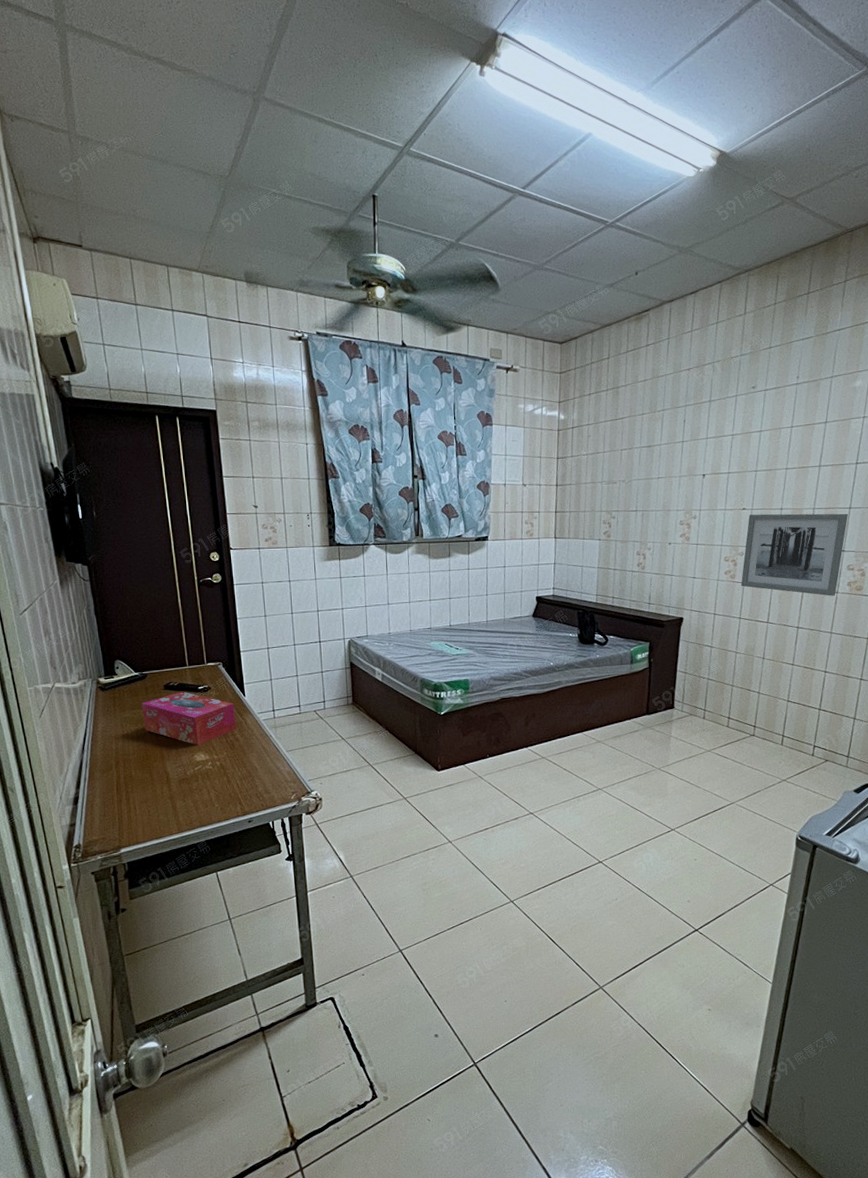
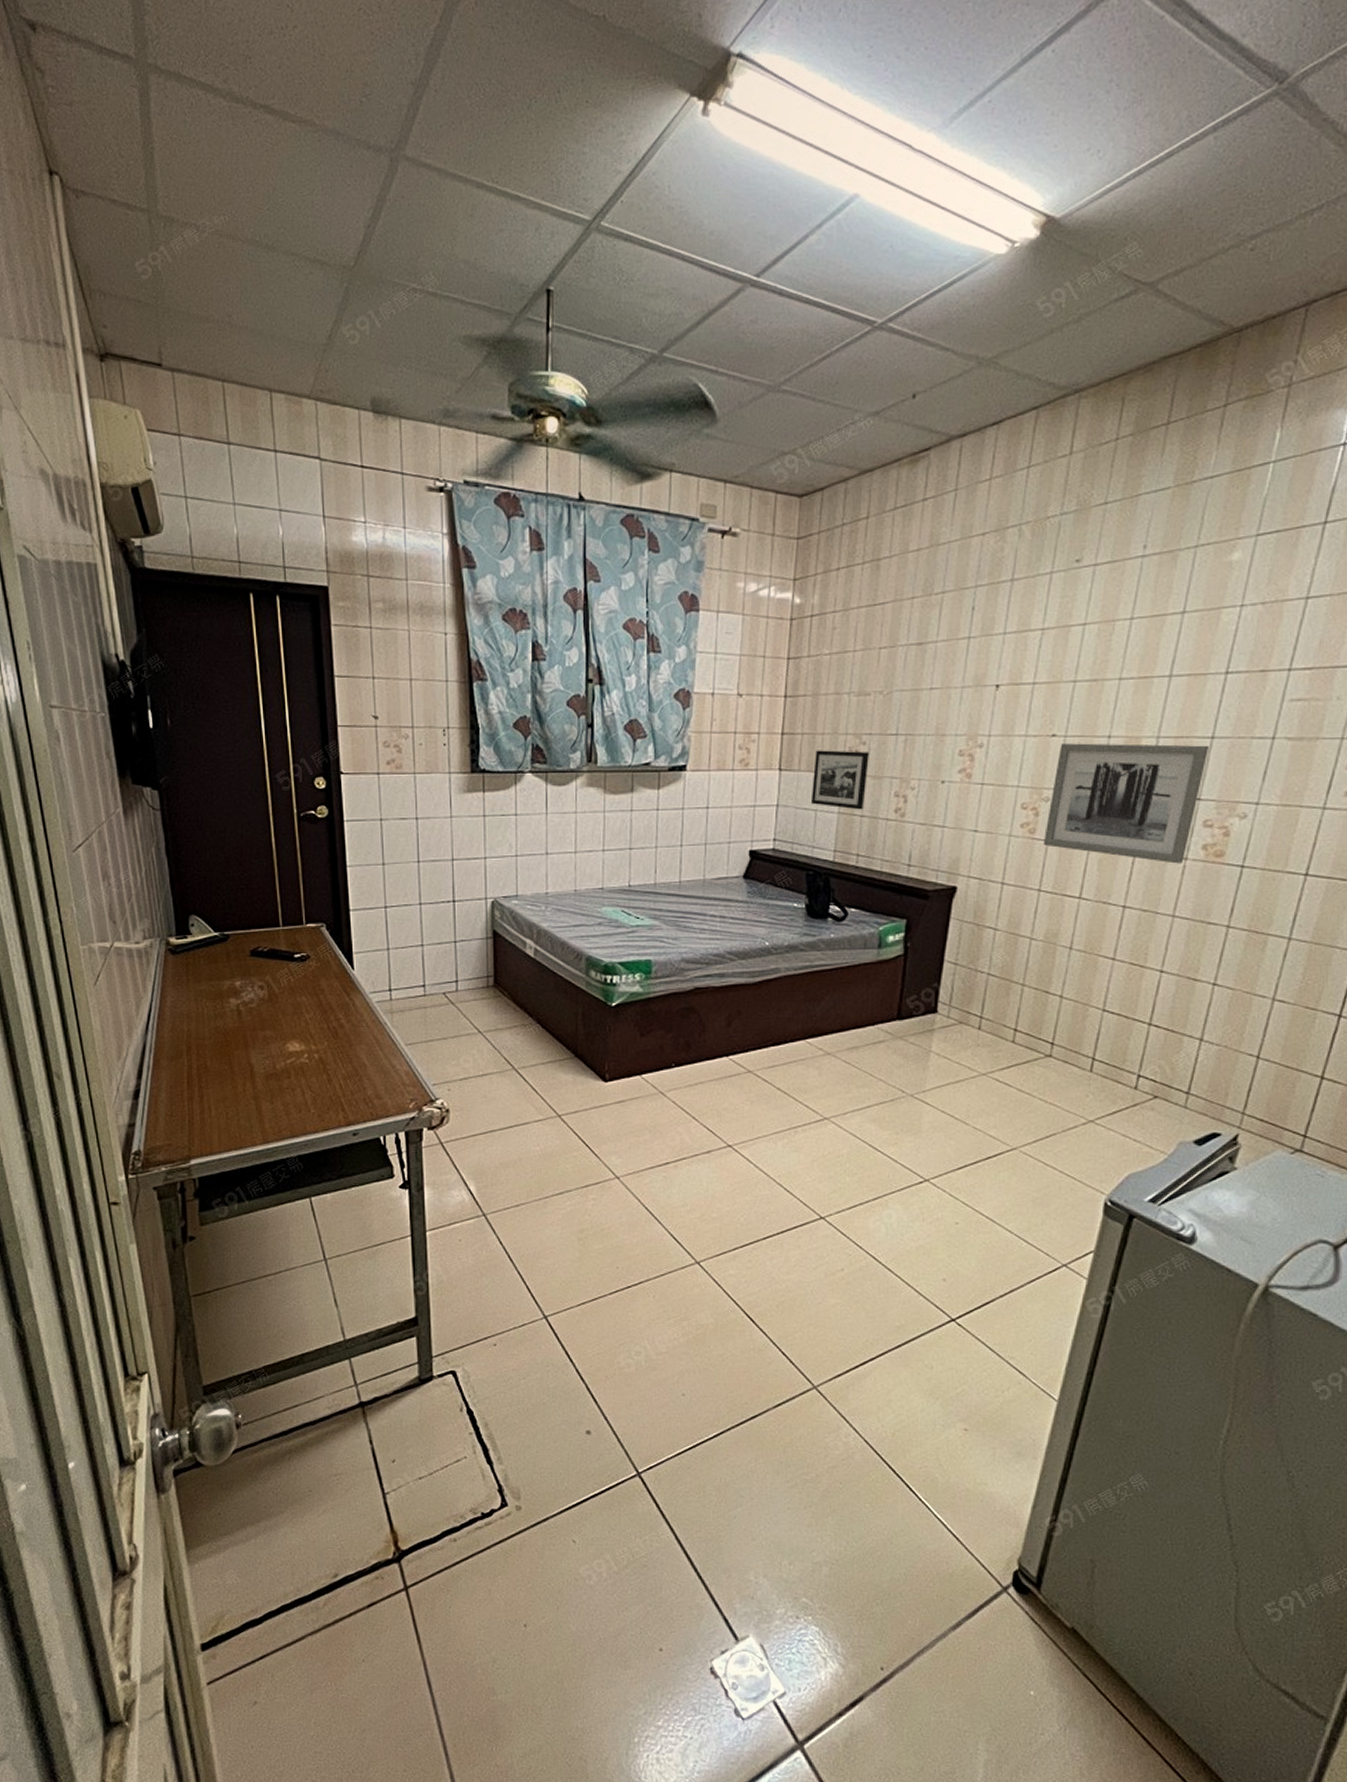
tissue box: present [142,691,237,746] -> none [222,959,341,1031]
picture frame: none [578,523,618,565] -> present [810,750,869,810]

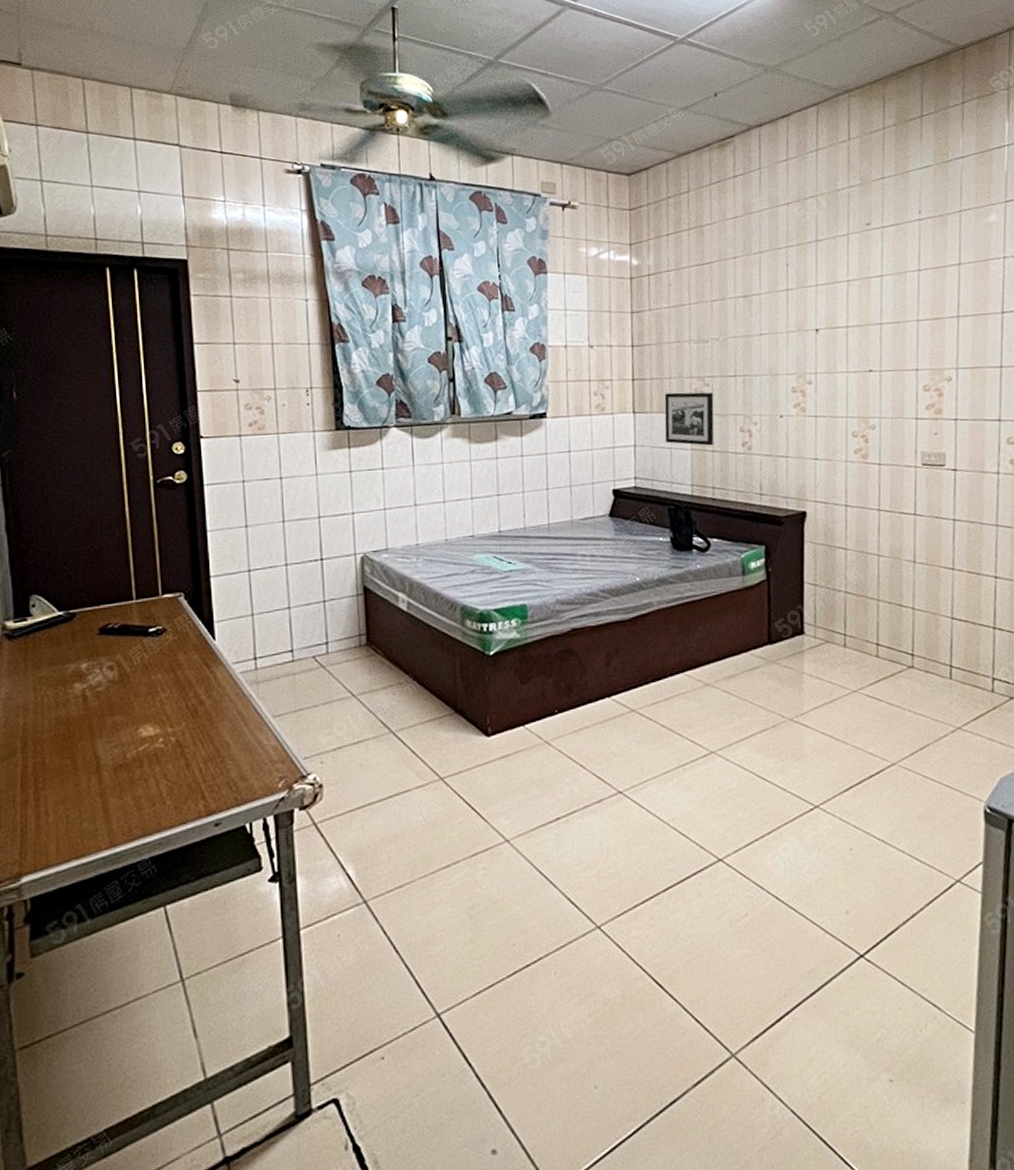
wall art: present [1043,743,1209,864] -> none [875,373,1000,478]

